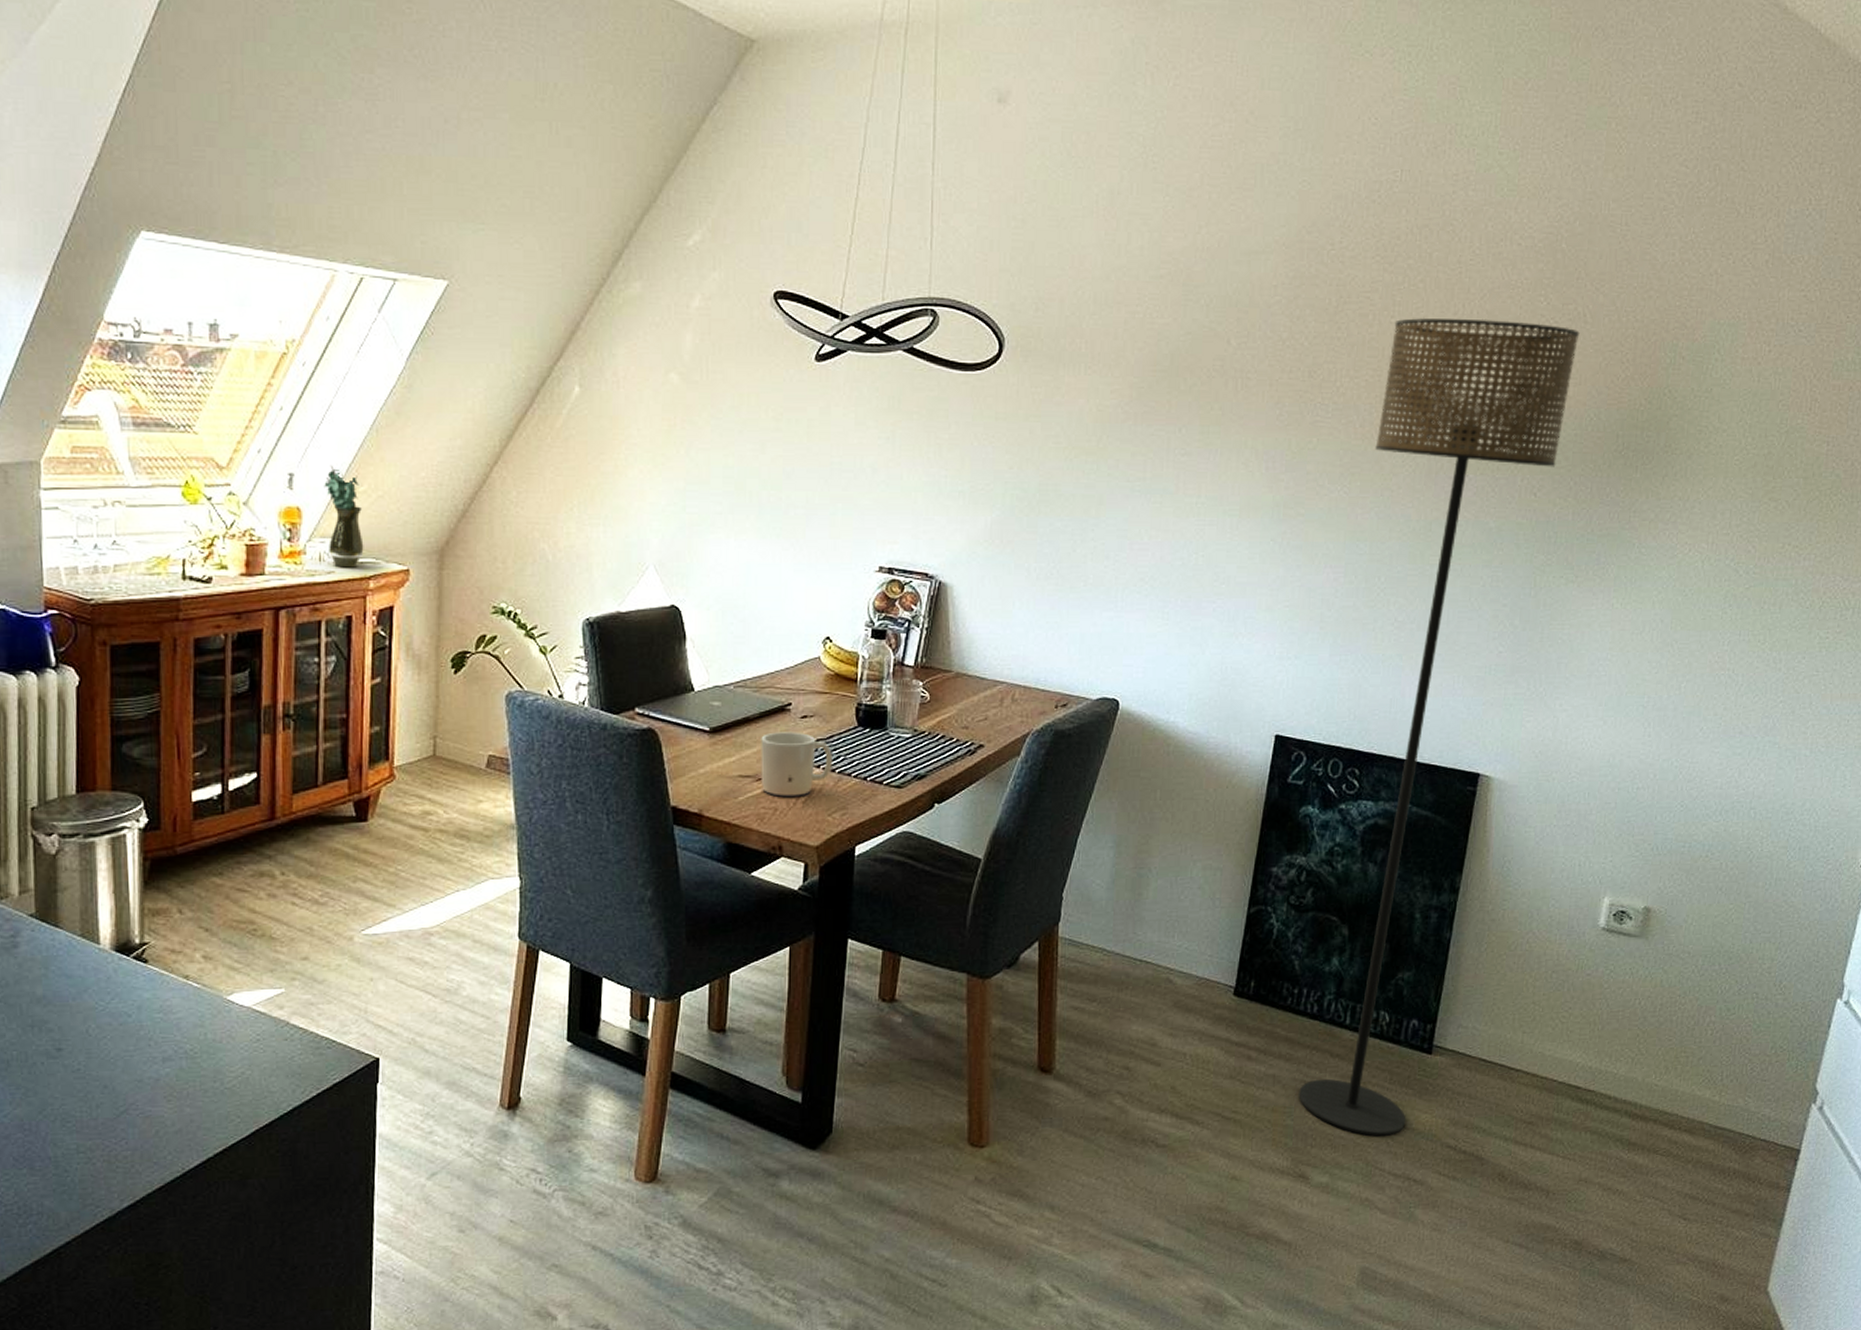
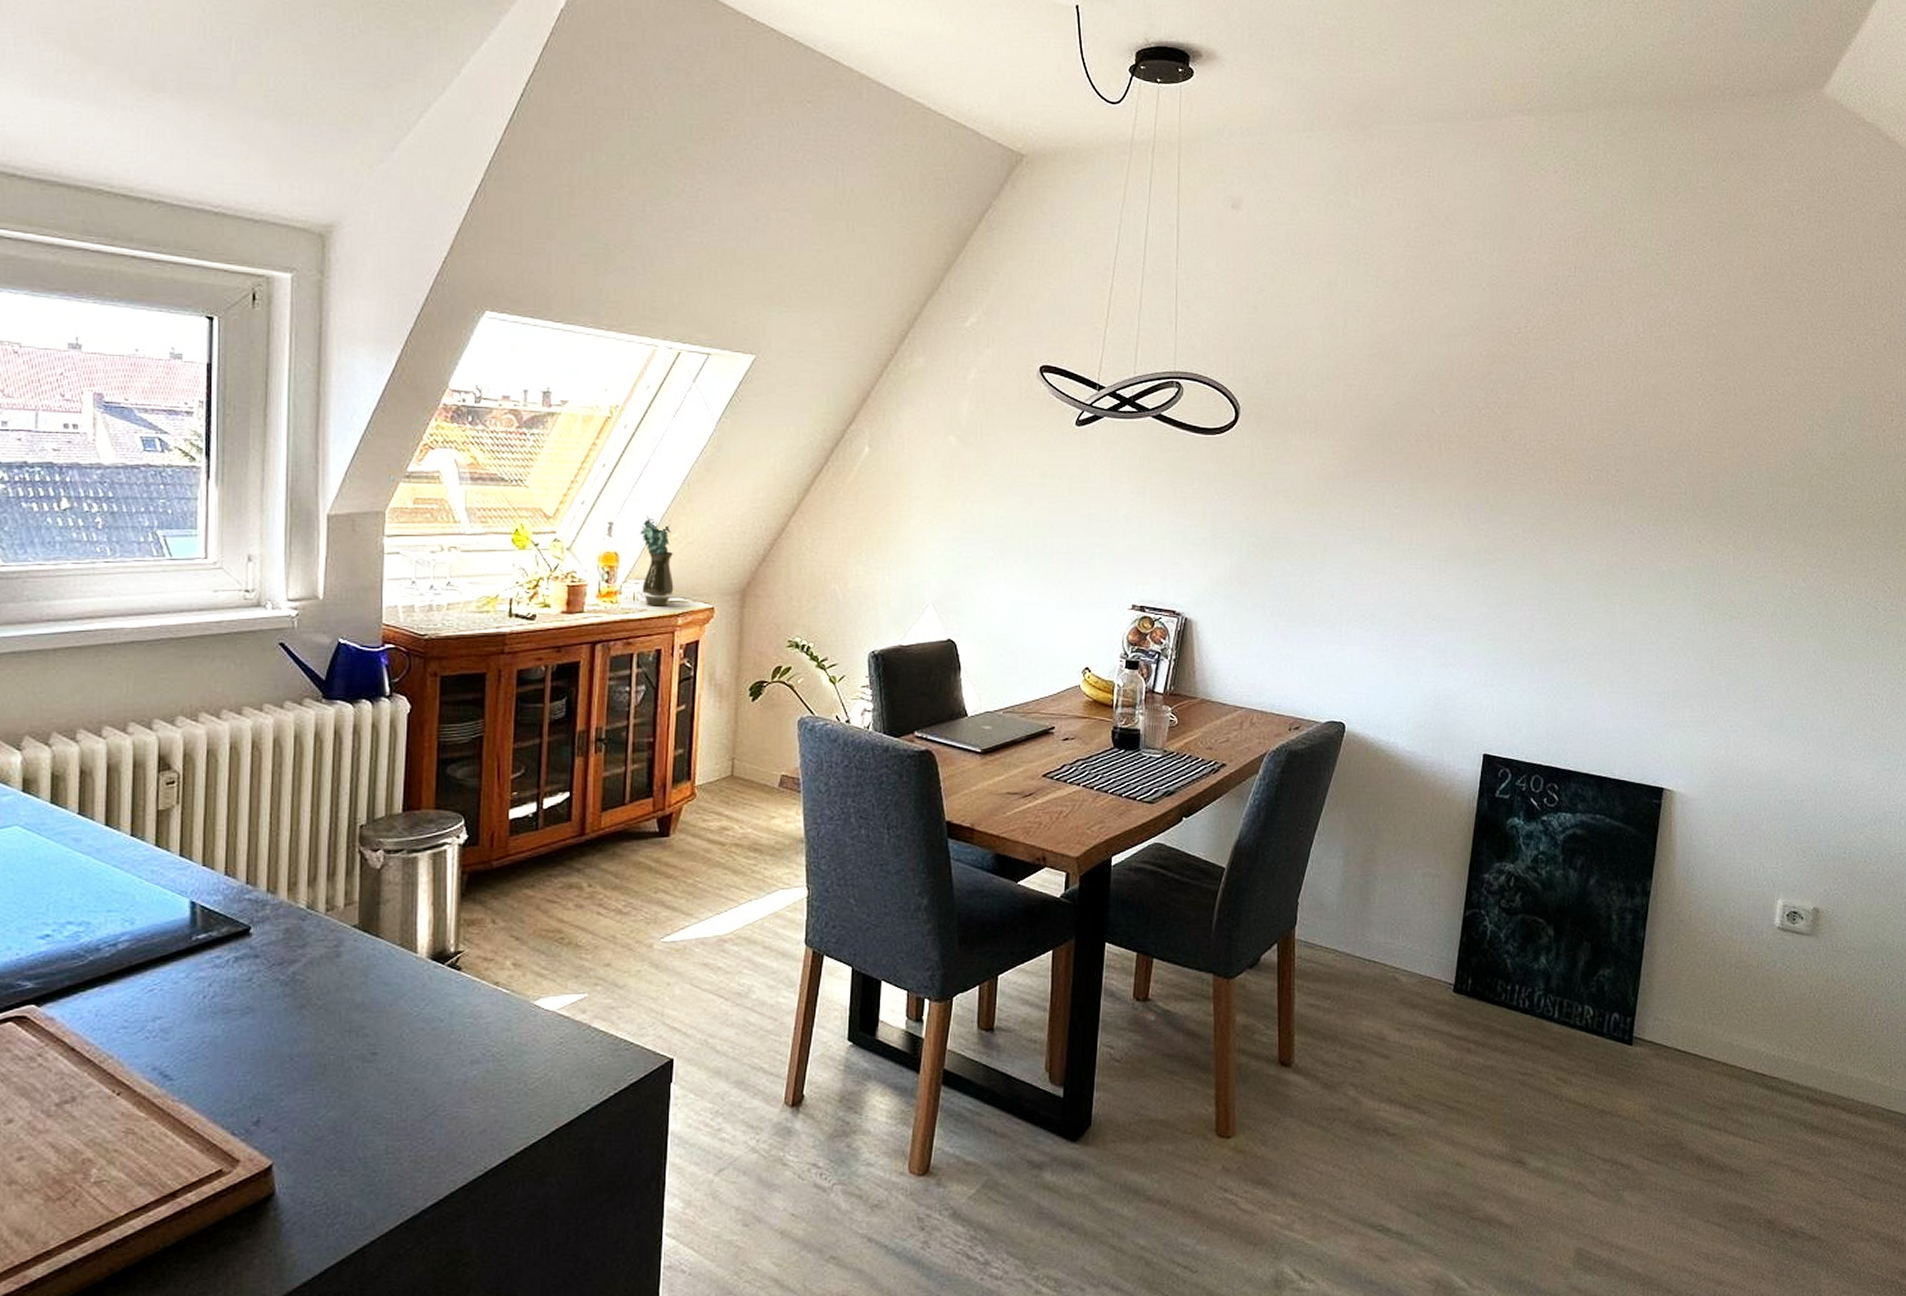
mug: present [760,732,832,798] -> none [1027,753,1091,813]
floor lamp: present [1299,317,1580,1136] -> none [1514,390,1731,1123]

